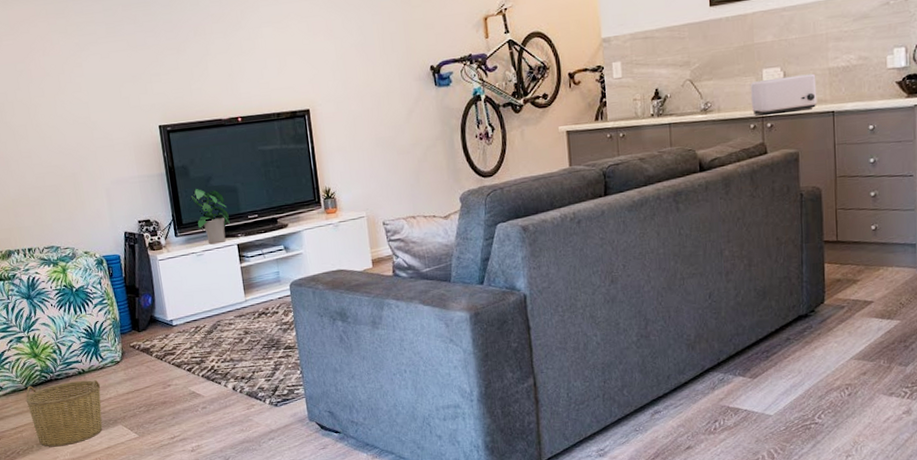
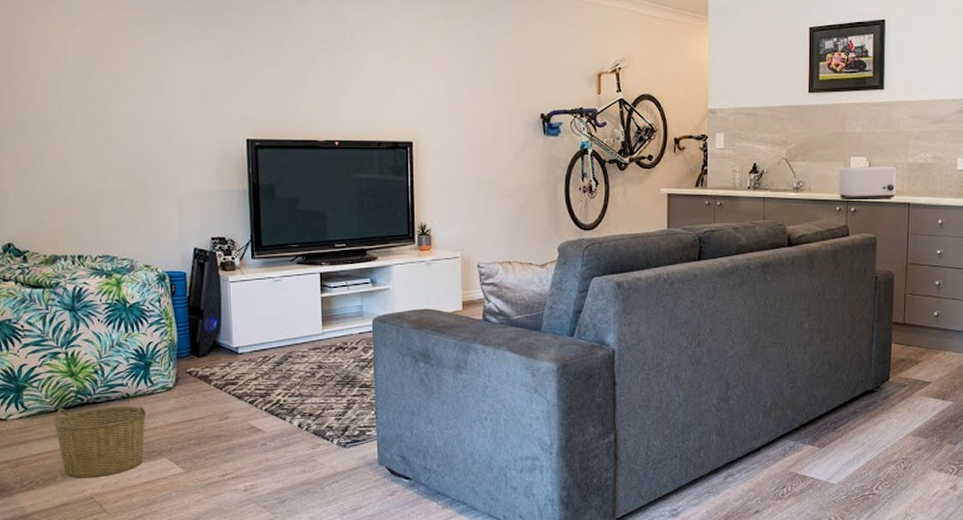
potted plant: present [190,188,230,245] -> none [272,209,314,271]

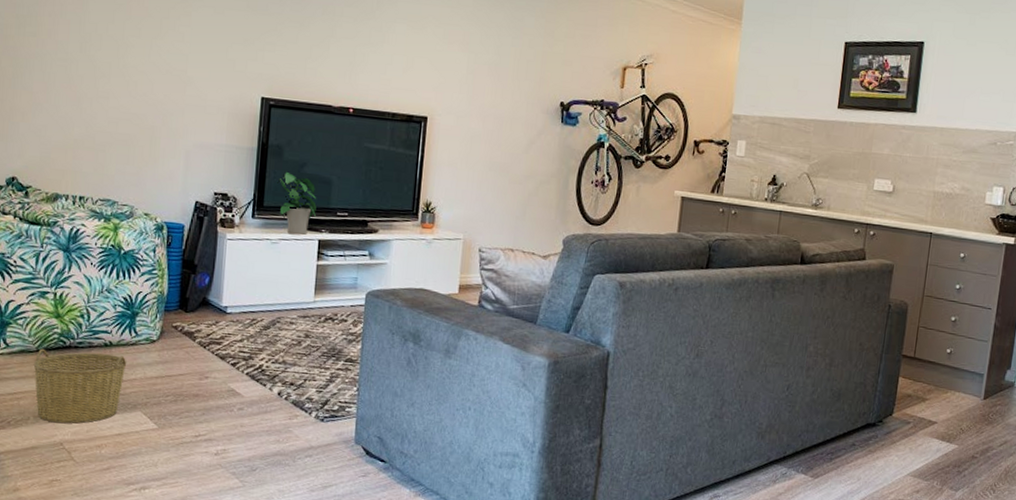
potted plant: none [272,209,314,271] -> present [277,171,317,236]
toaster: present [838,166,897,199] -> none [859,188,922,226]

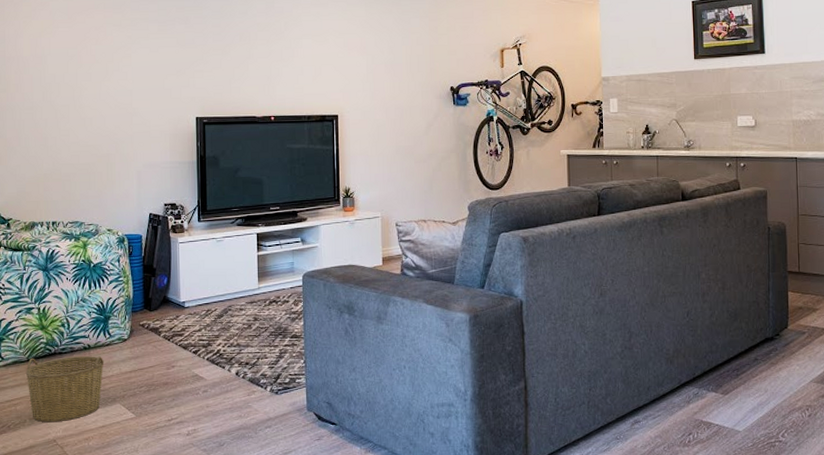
potted plant: present [277,171,317,236] -> none [216,177,252,232]

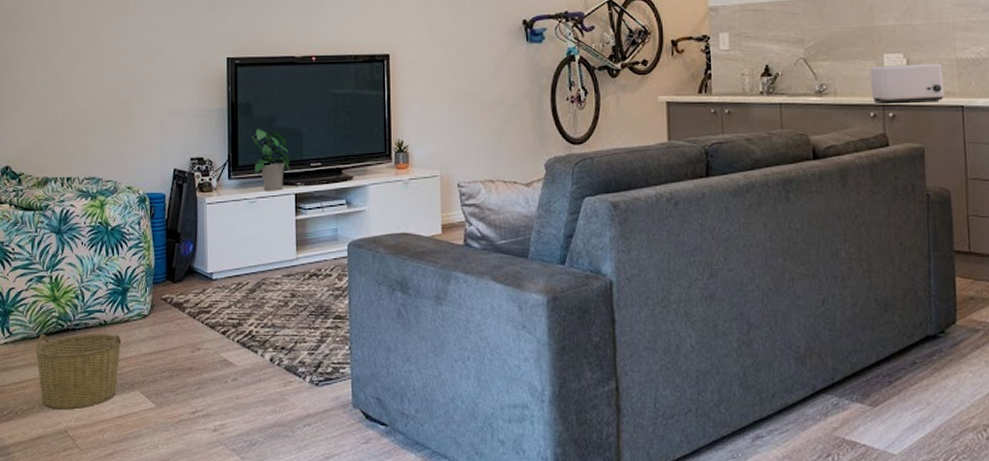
potted plant: none [216,177,252,232] -> present [249,128,290,192]
toaster: none [726,124,783,156] -> present [869,63,945,103]

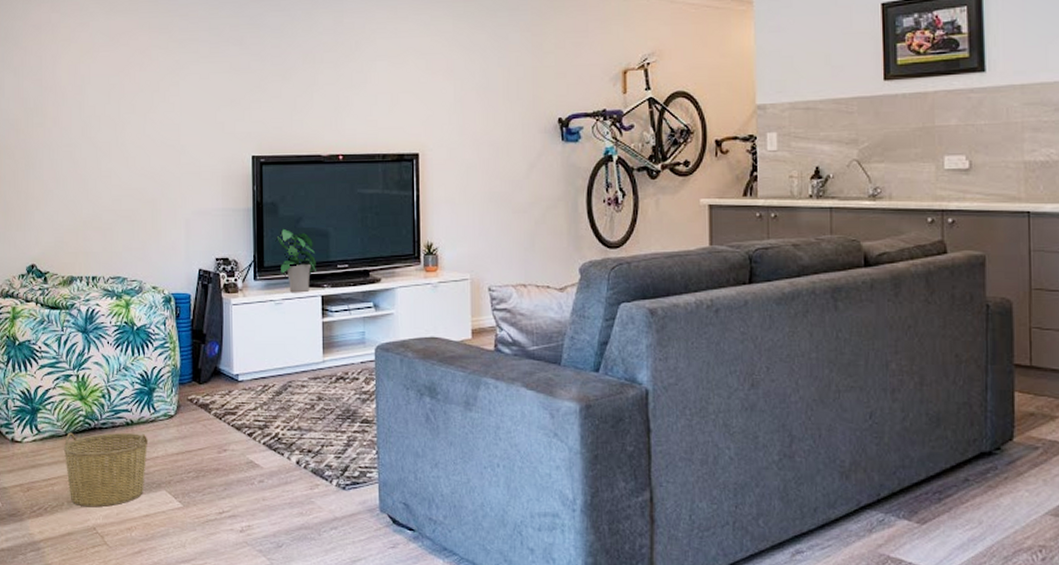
toaster: present [869,63,945,103] -> none [928,166,1009,208]

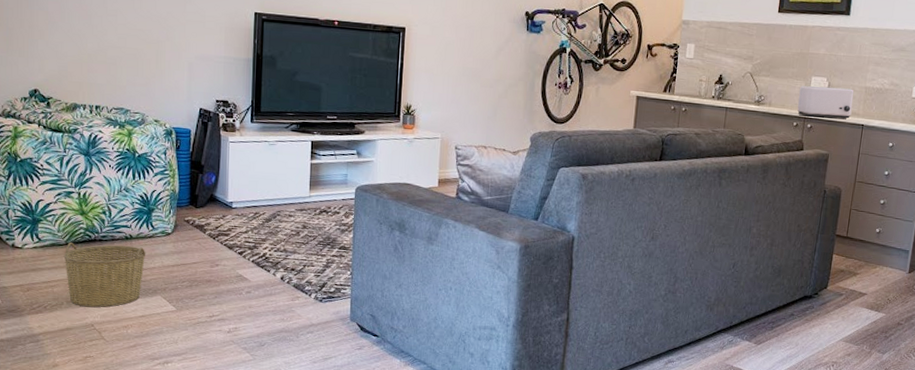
potted plant: present [275,228,316,293] -> none [272,79,309,138]
toaster: none [928,166,1009,208] -> present [797,86,854,119]

